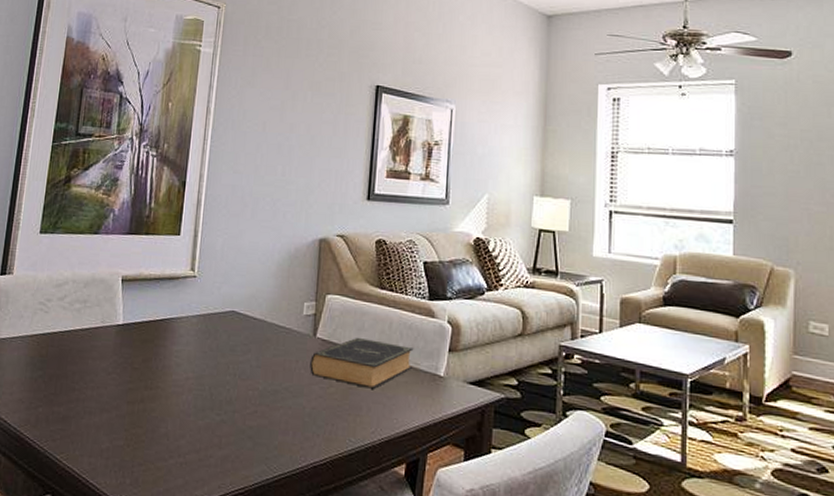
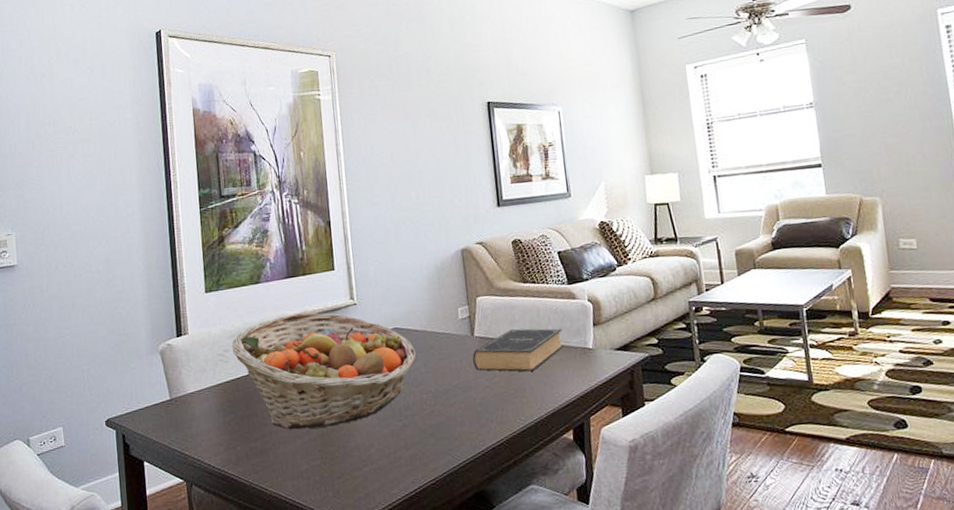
fruit basket: none [55,274,250,406] -> present [231,312,417,430]

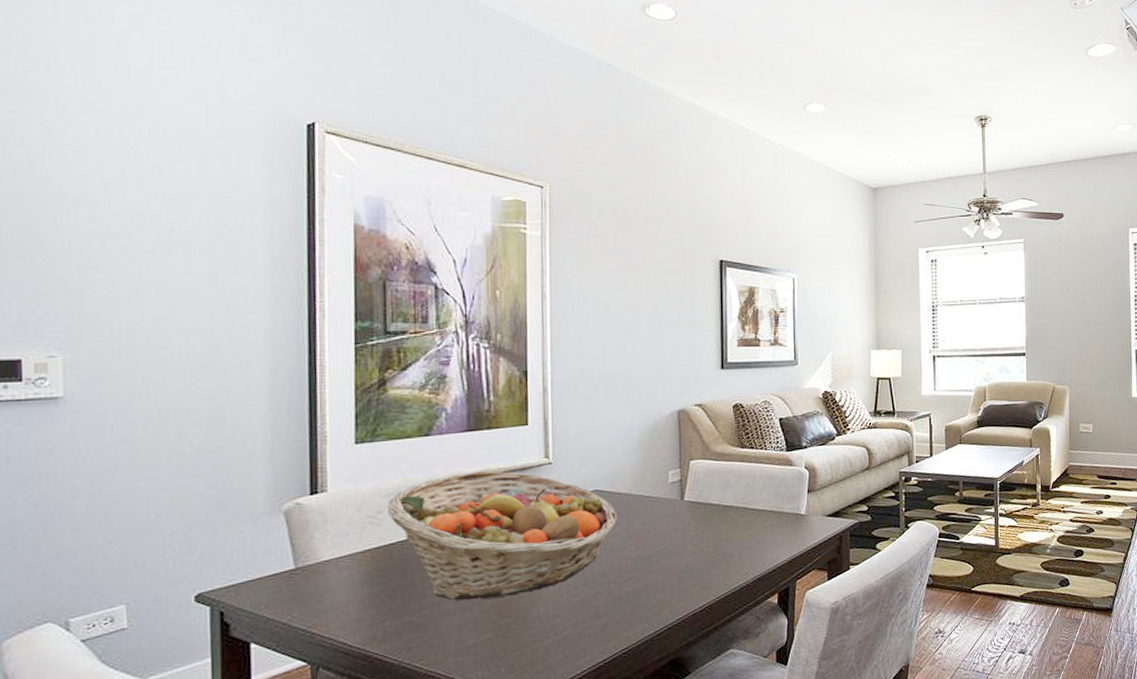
book: present [472,328,564,372] -> none [680,493,777,537]

